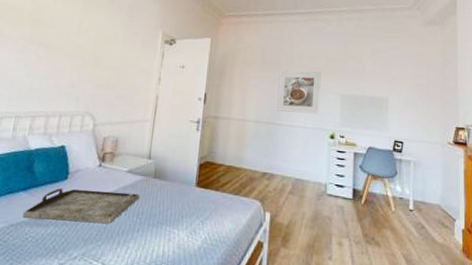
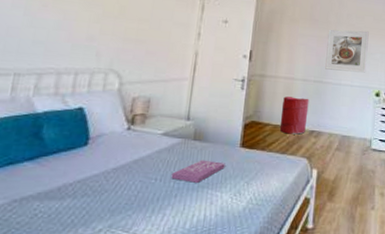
serving tray: present [23,188,140,223] -> none [29,155,178,192]
book: none [134,197,182,219] -> present [171,160,225,183]
laundry hamper: none [232,138,261,176] -> present [279,96,309,135]

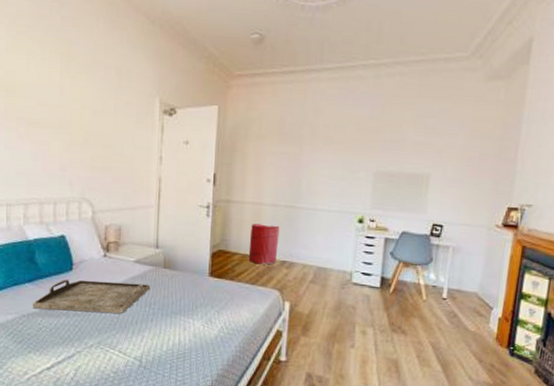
serving tray: none [29,155,178,192] -> present [33,279,151,313]
book: present [171,160,225,183] -> none [146,287,195,309]
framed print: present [325,29,369,73] -> none [297,143,351,195]

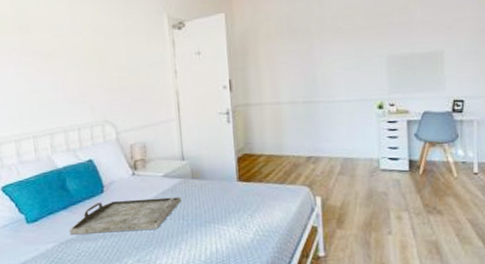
laundry hamper: present [248,224,280,265] -> none [272,122,302,163]

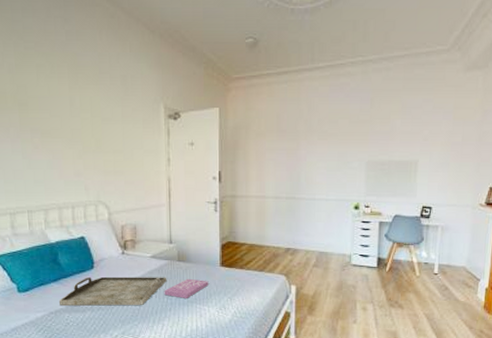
book: none [179,196,226,219] -> present [164,278,209,298]

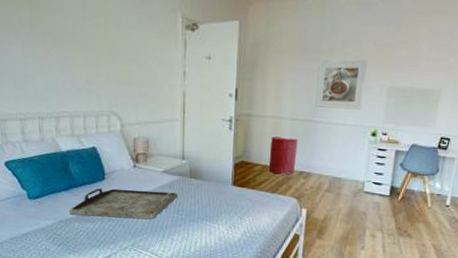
book: present [164,278,209,298] -> none [175,195,220,215]
laundry hamper: none [255,216,283,253] -> present [268,136,298,175]
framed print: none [297,137,344,185] -> present [315,59,368,110]

